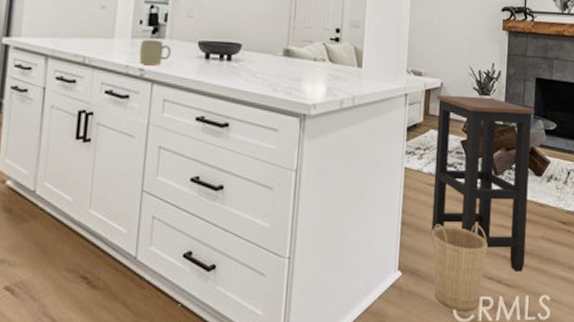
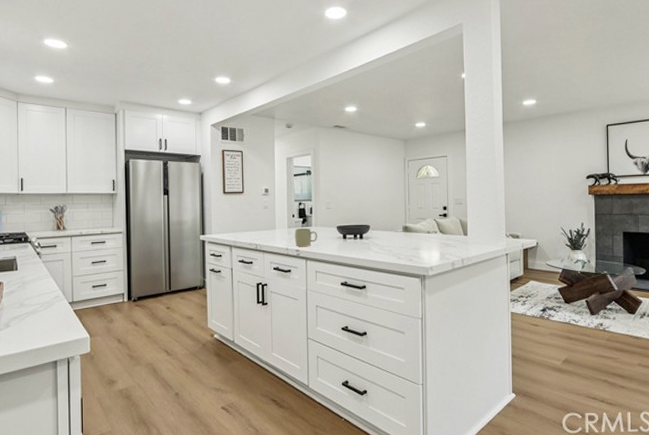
bar stool: present [431,94,535,271] -> none [533,251,624,393]
basket: present [431,224,488,311] -> none [538,355,589,425]

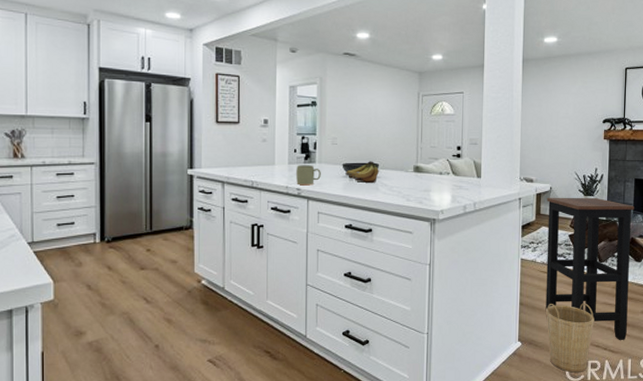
fruit: none [339,223,370,244] -> present [345,161,379,184]
bar stool: none [533,251,624,393] -> present [545,197,634,340]
basket: none [538,355,589,425] -> present [545,303,595,373]

